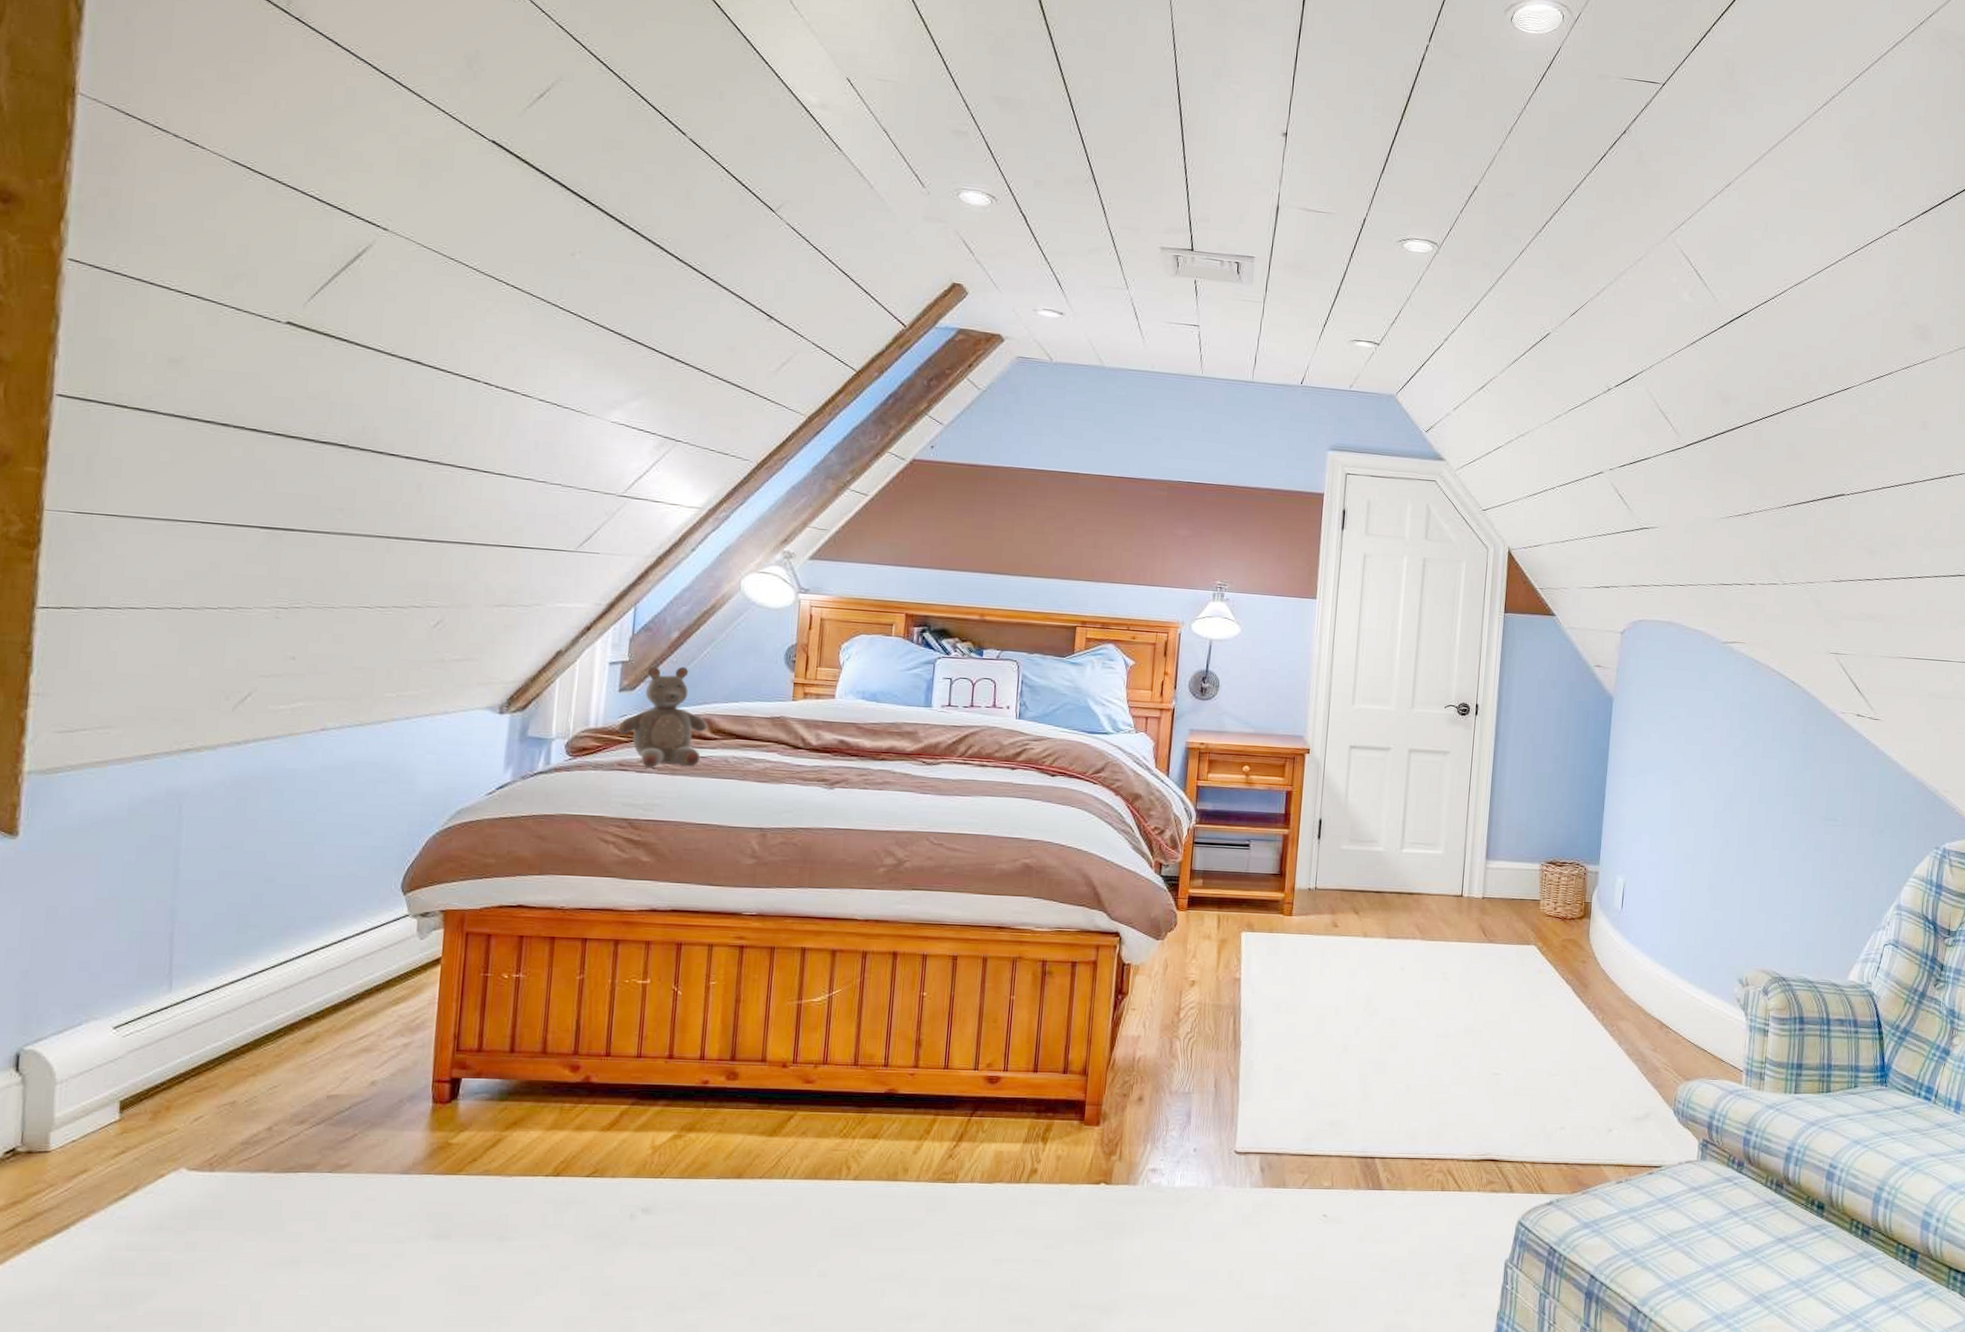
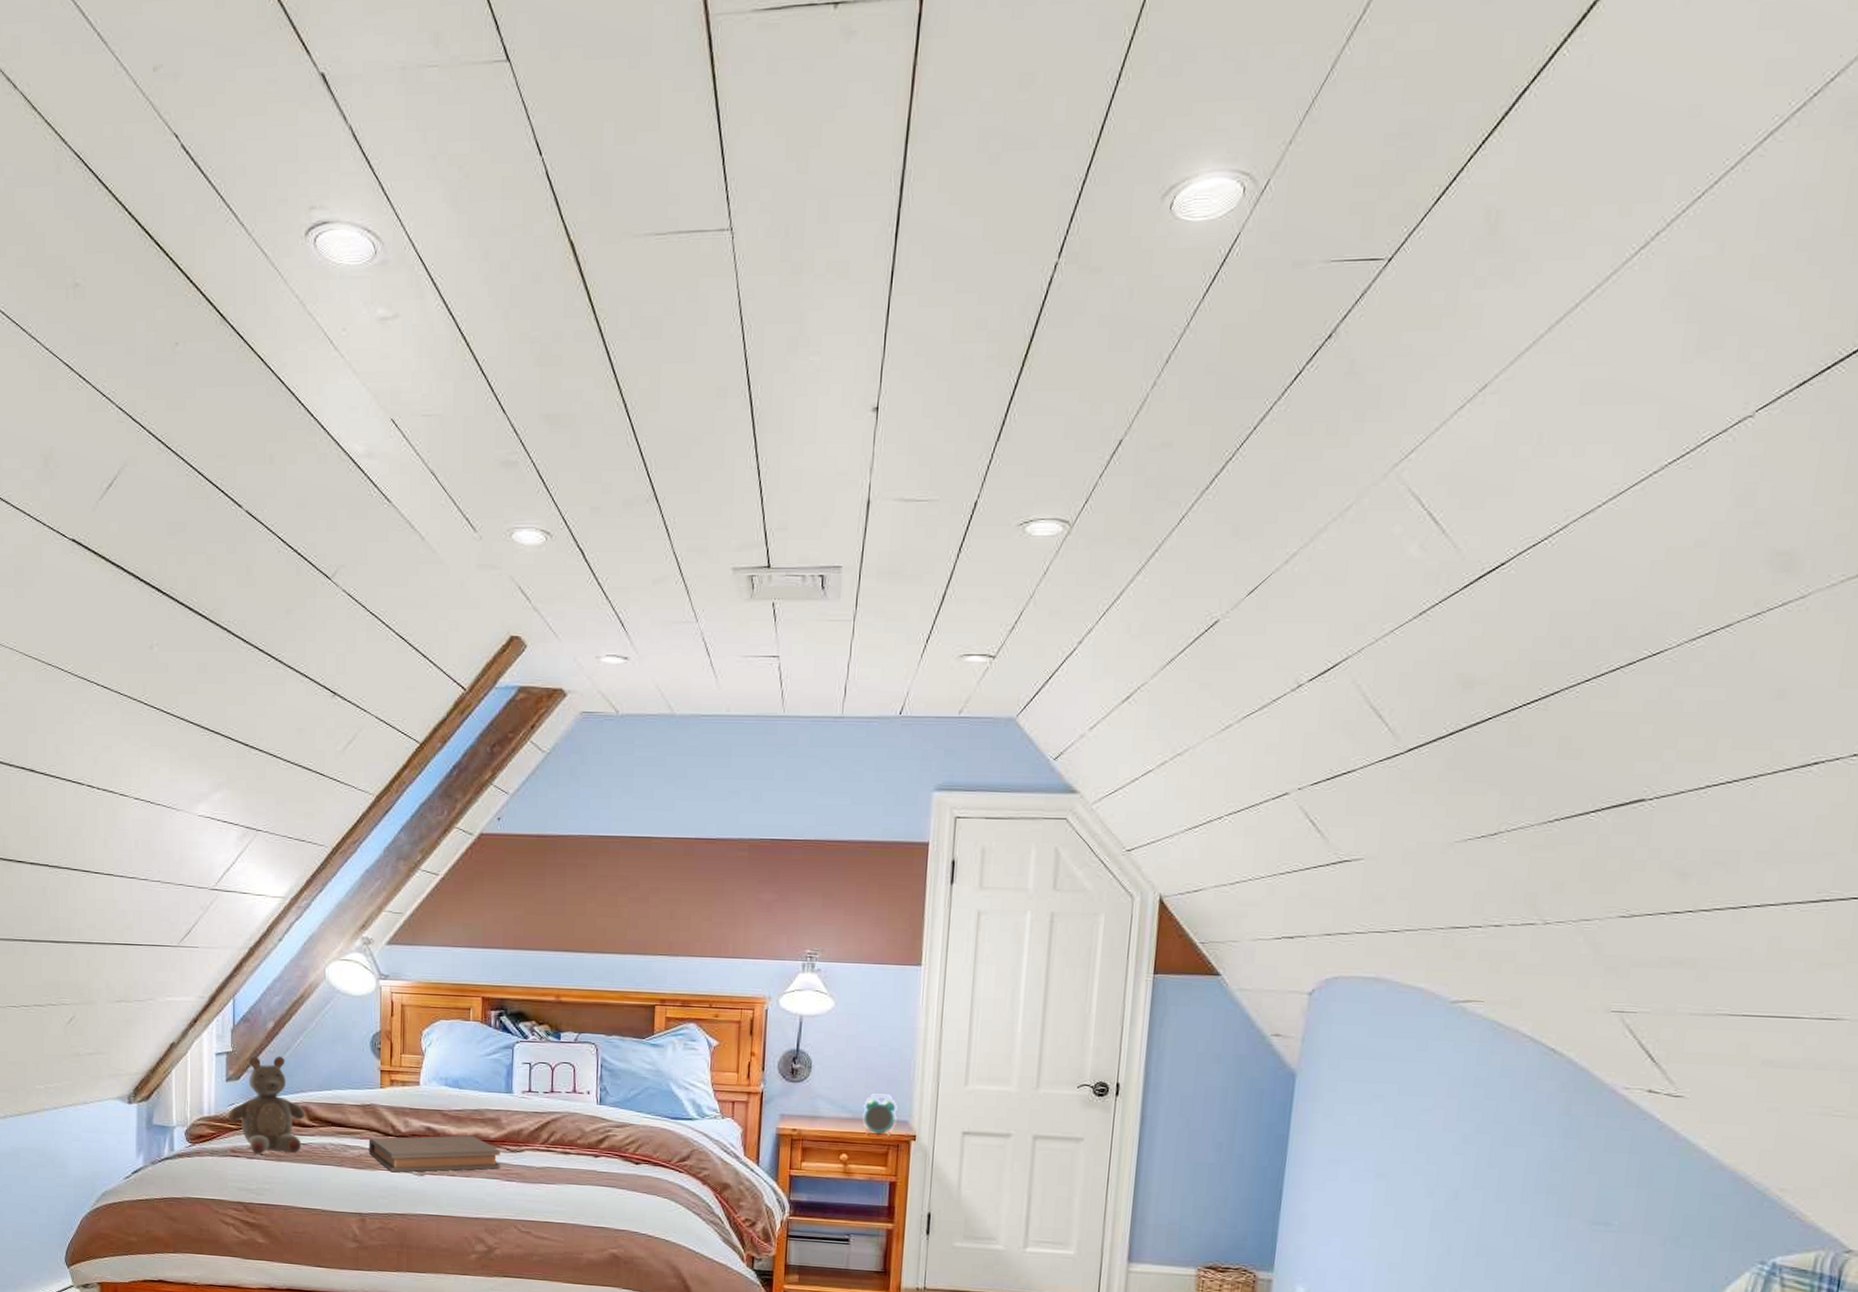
book: none [775,748,916,786] -> present [368,1135,501,1173]
alarm clock: none [1264,711,1293,750] -> present [864,1094,896,1137]

